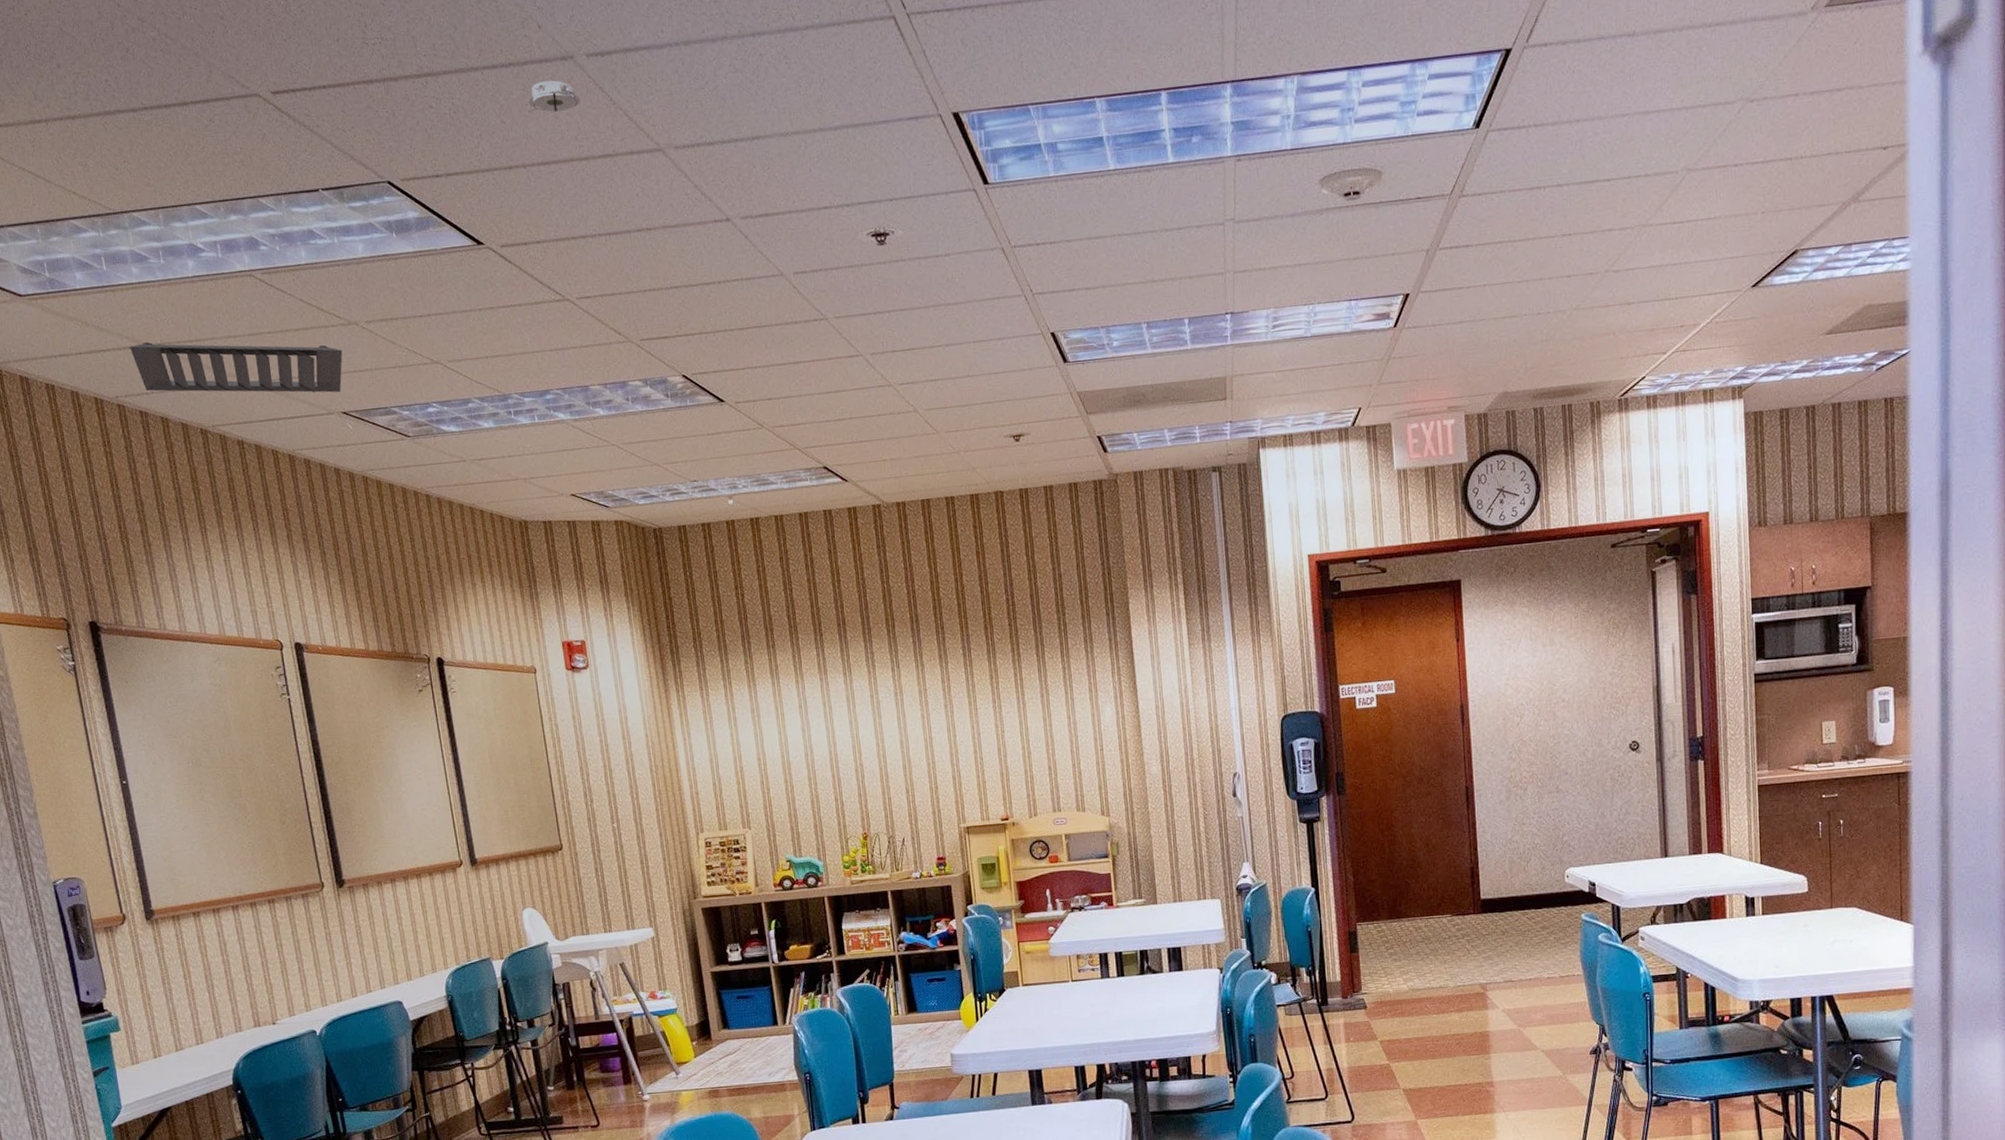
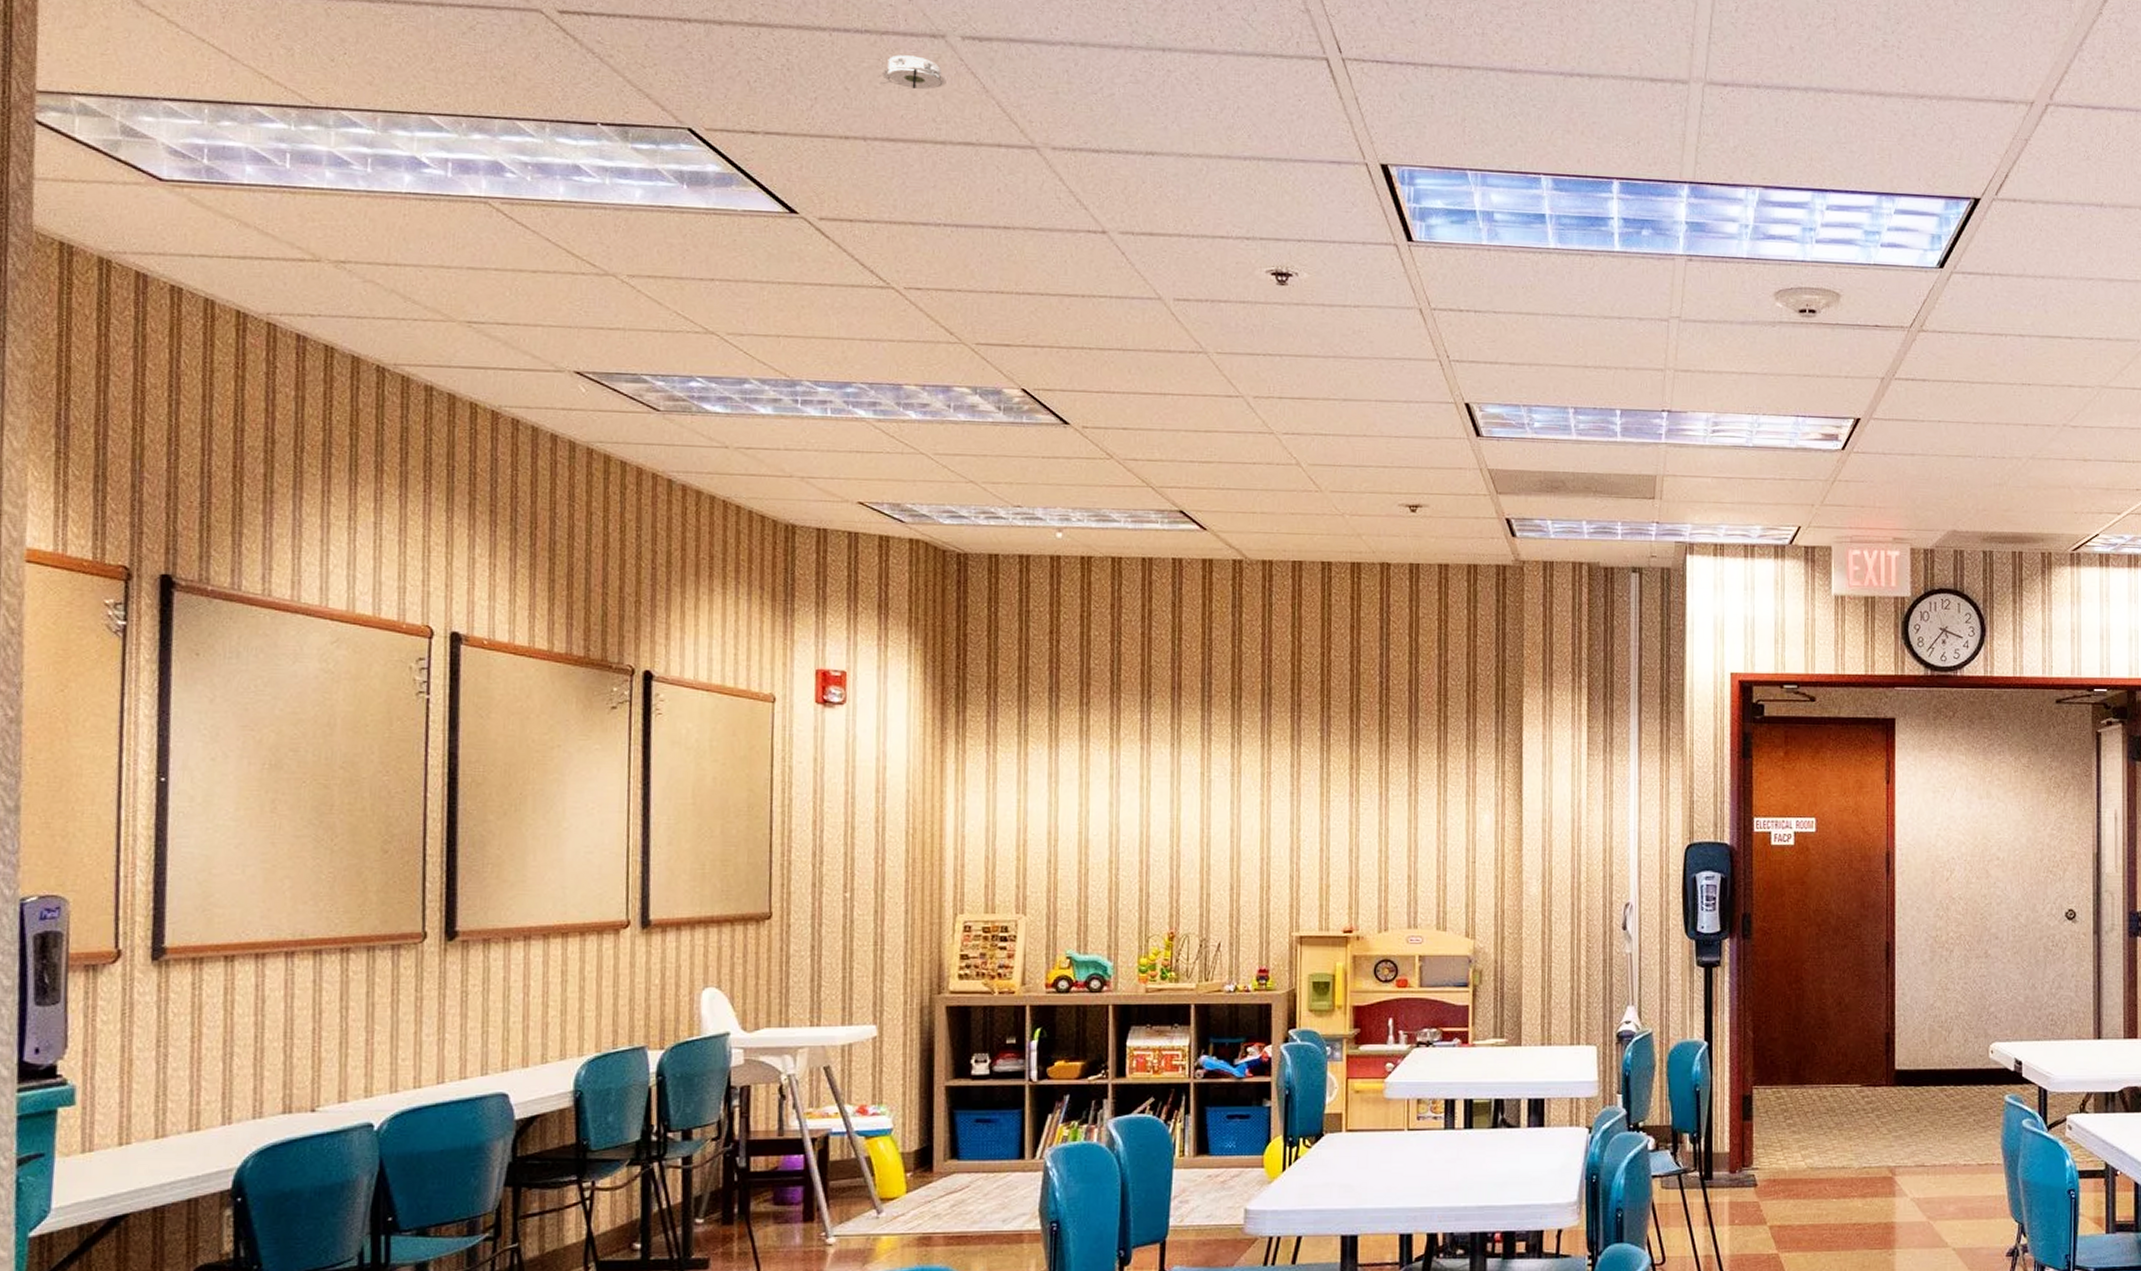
ceiling vent: present [130,342,343,393] -> none [300,257,590,348]

